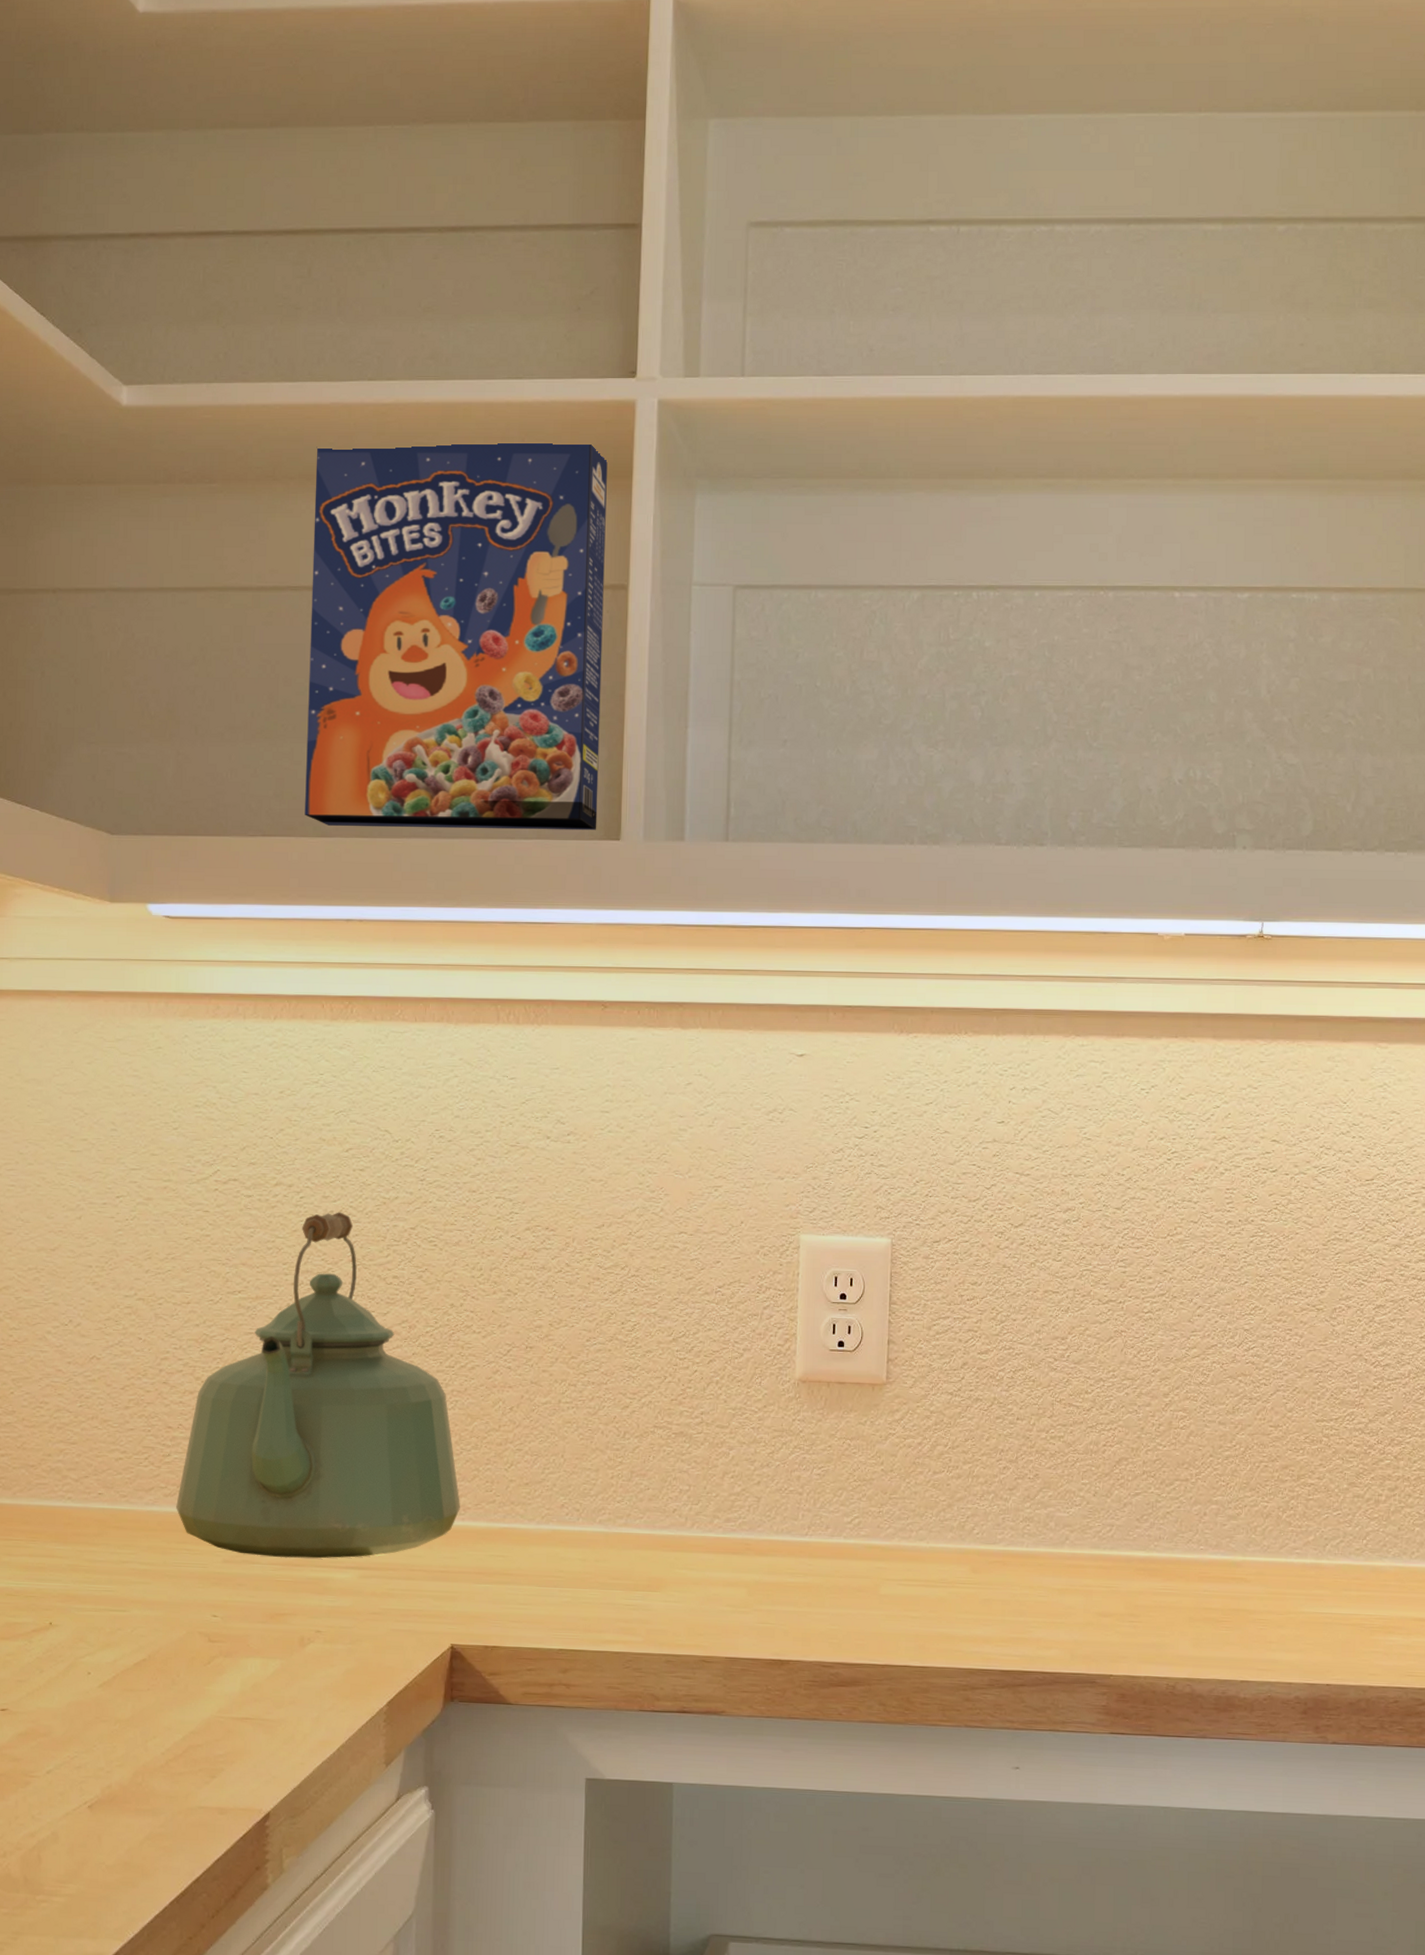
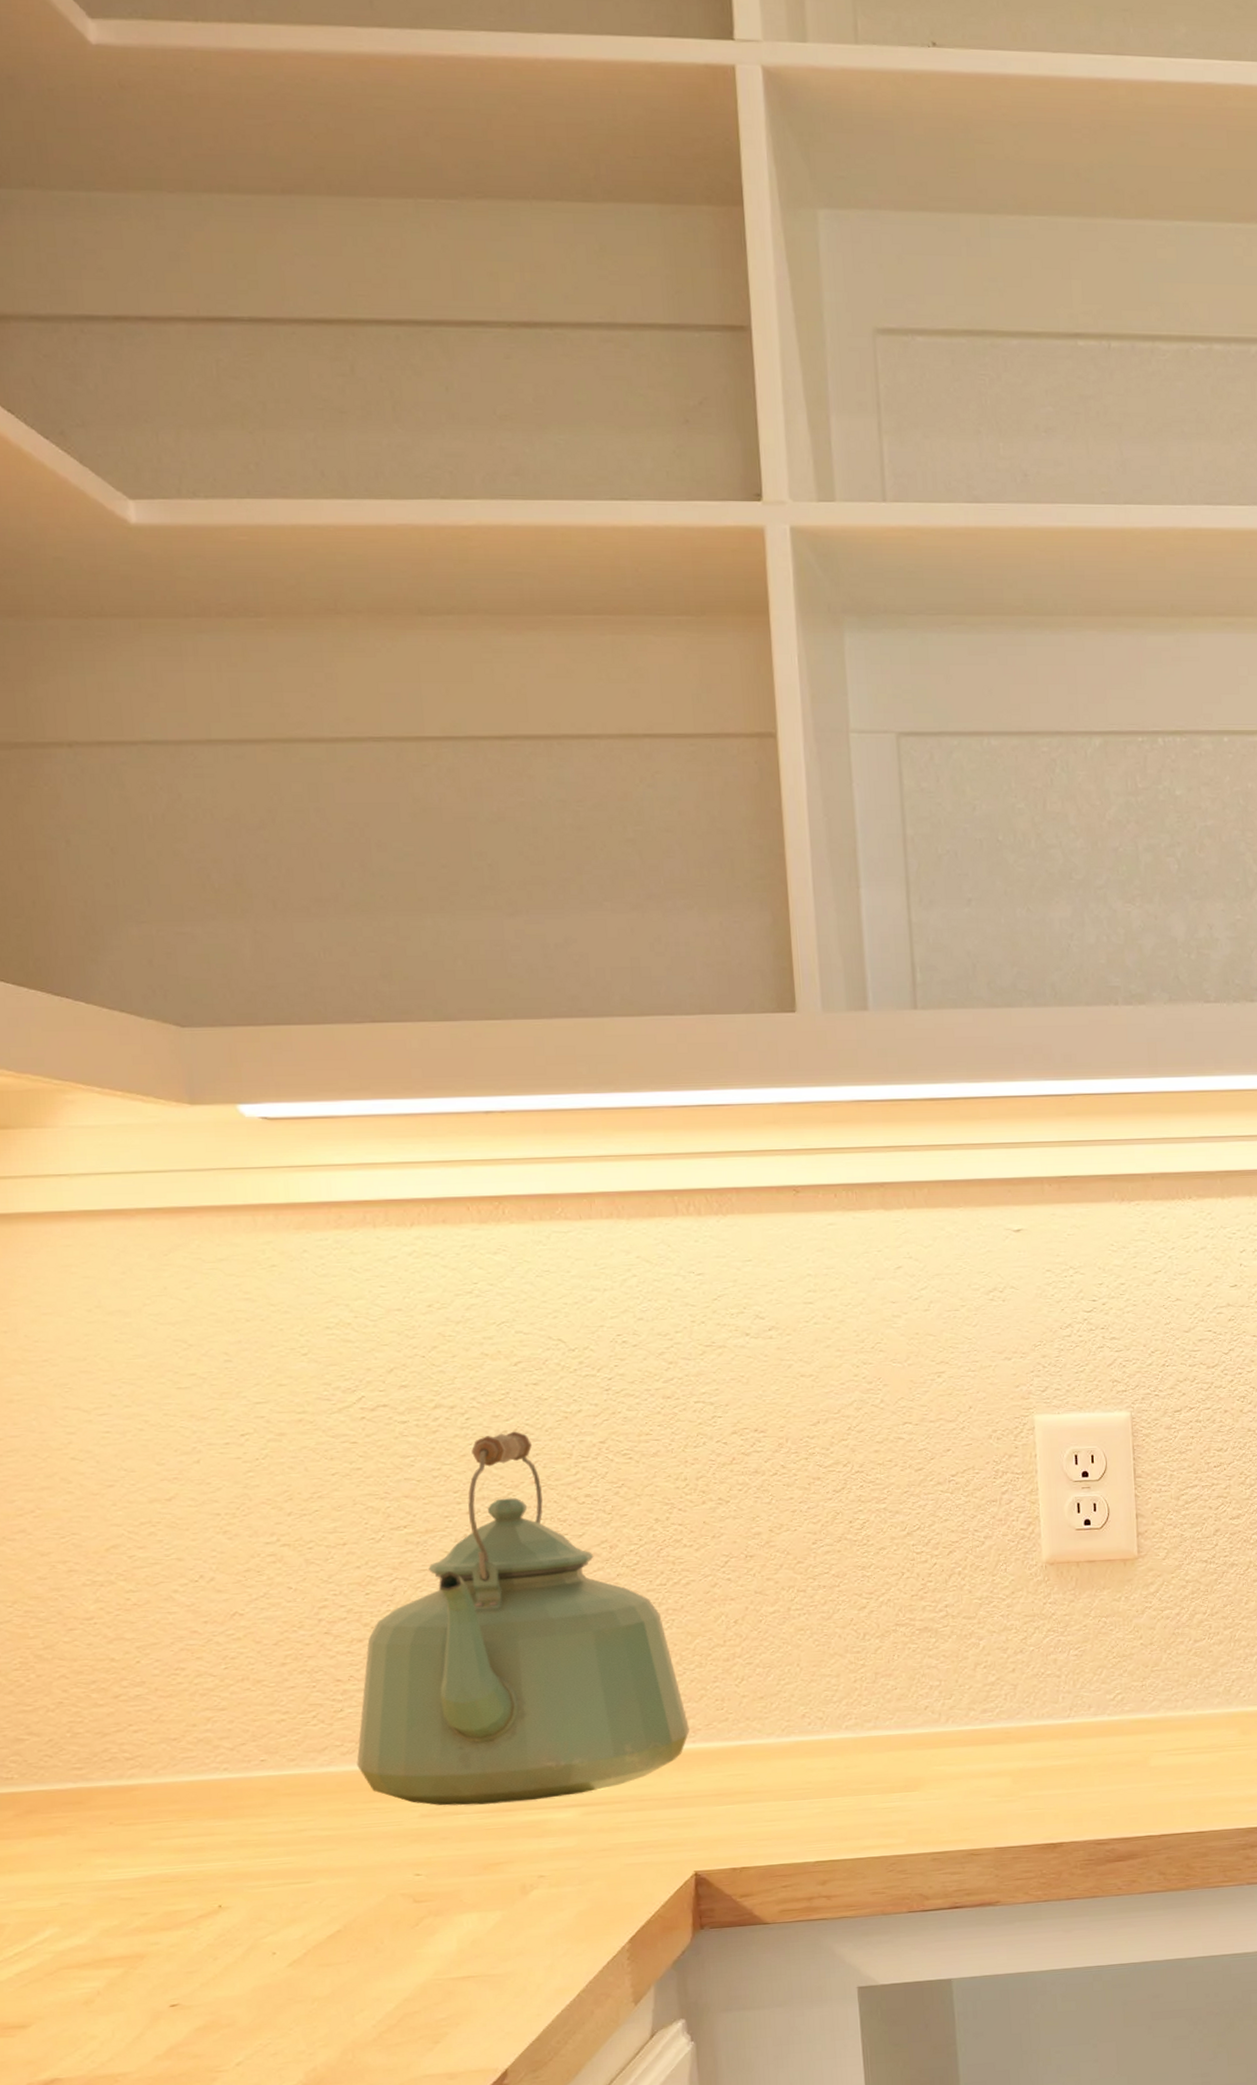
cereal box: present [305,443,608,831] -> none [385,573,768,1009]

